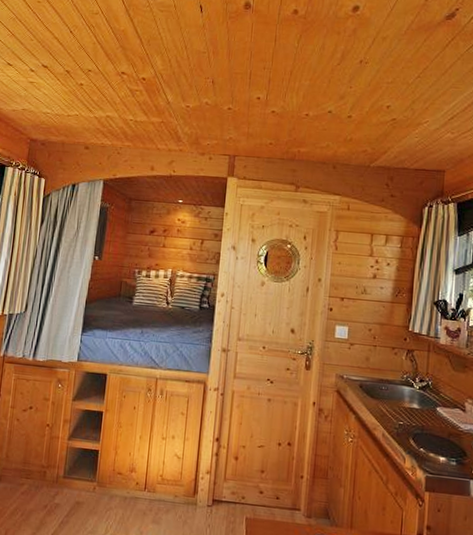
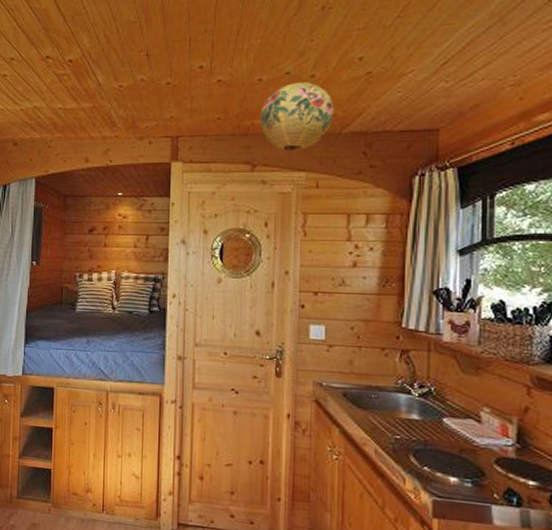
paper lantern: none [304,120,366,178] -> present [260,82,335,152]

